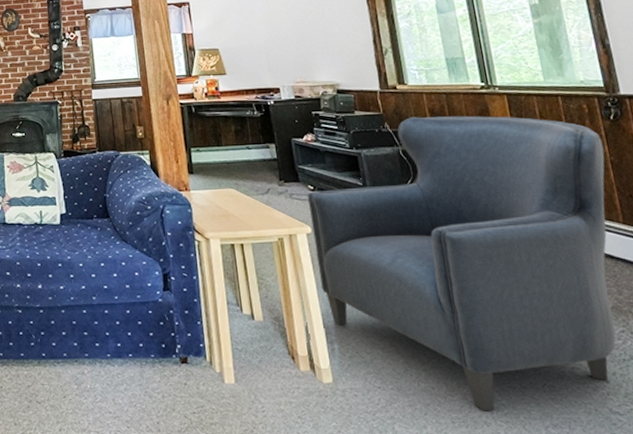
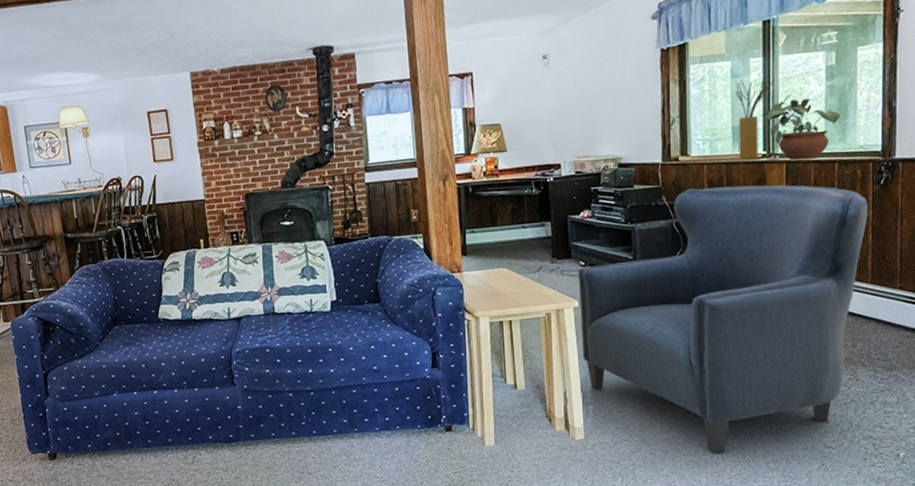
vase: none [443,15,480,91] -> present [736,80,774,161]
potted plant: none [473,30,554,93] -> present [761,94,841,161]

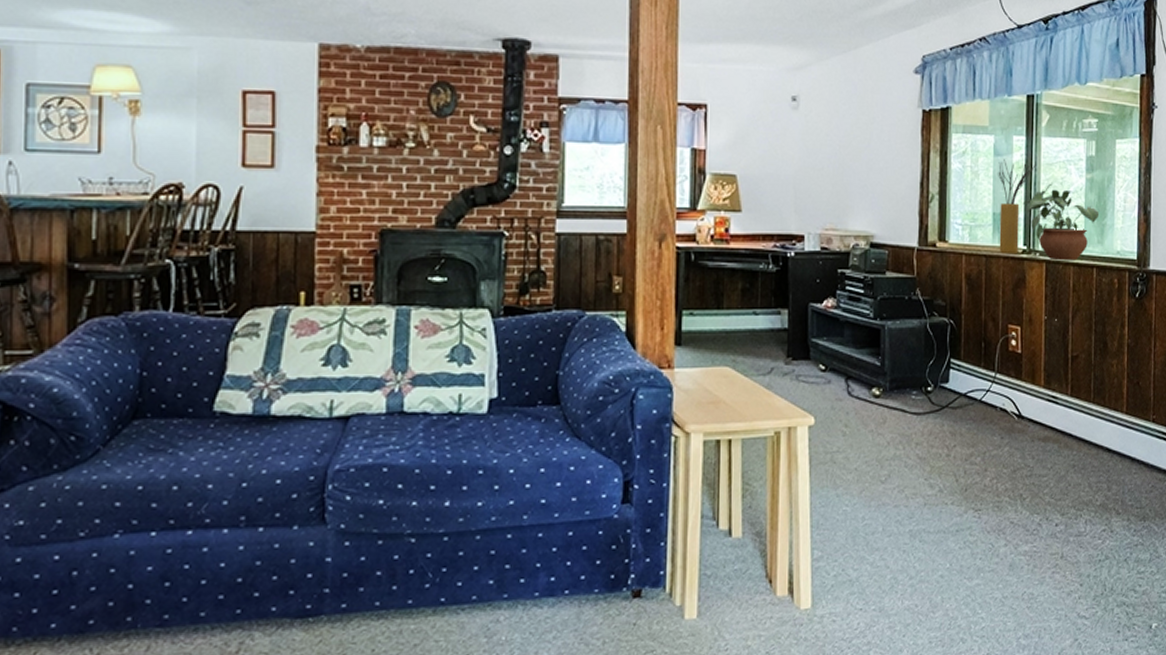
armchair: present [578,184,868,454] -> none [815,283,1124,627]

